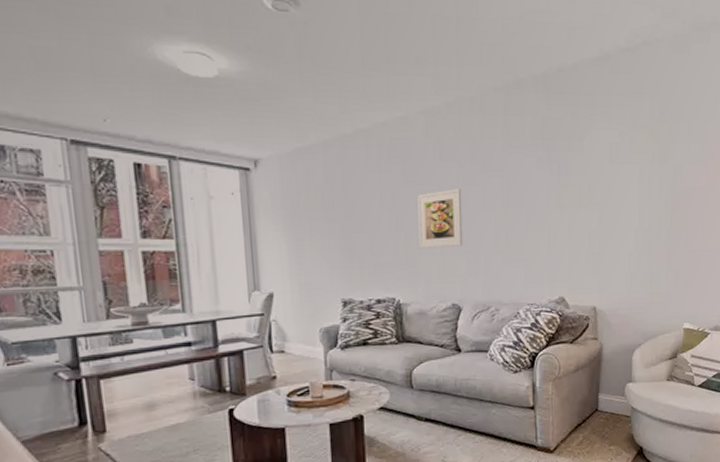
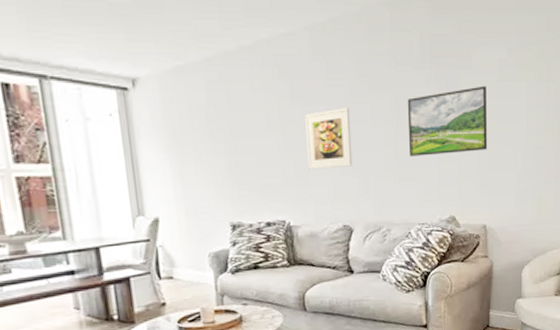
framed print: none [518,168,599,237] -> present [407,86,488,156]

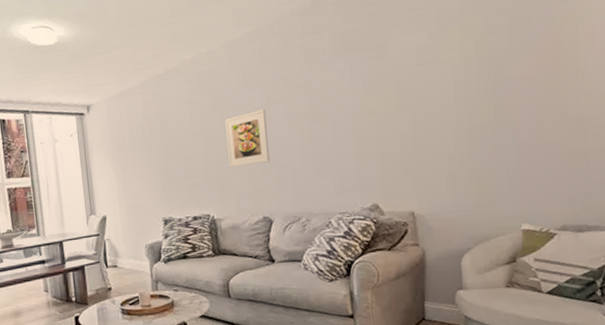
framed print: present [407,86,488,156] -> none [321,72,411,148]

